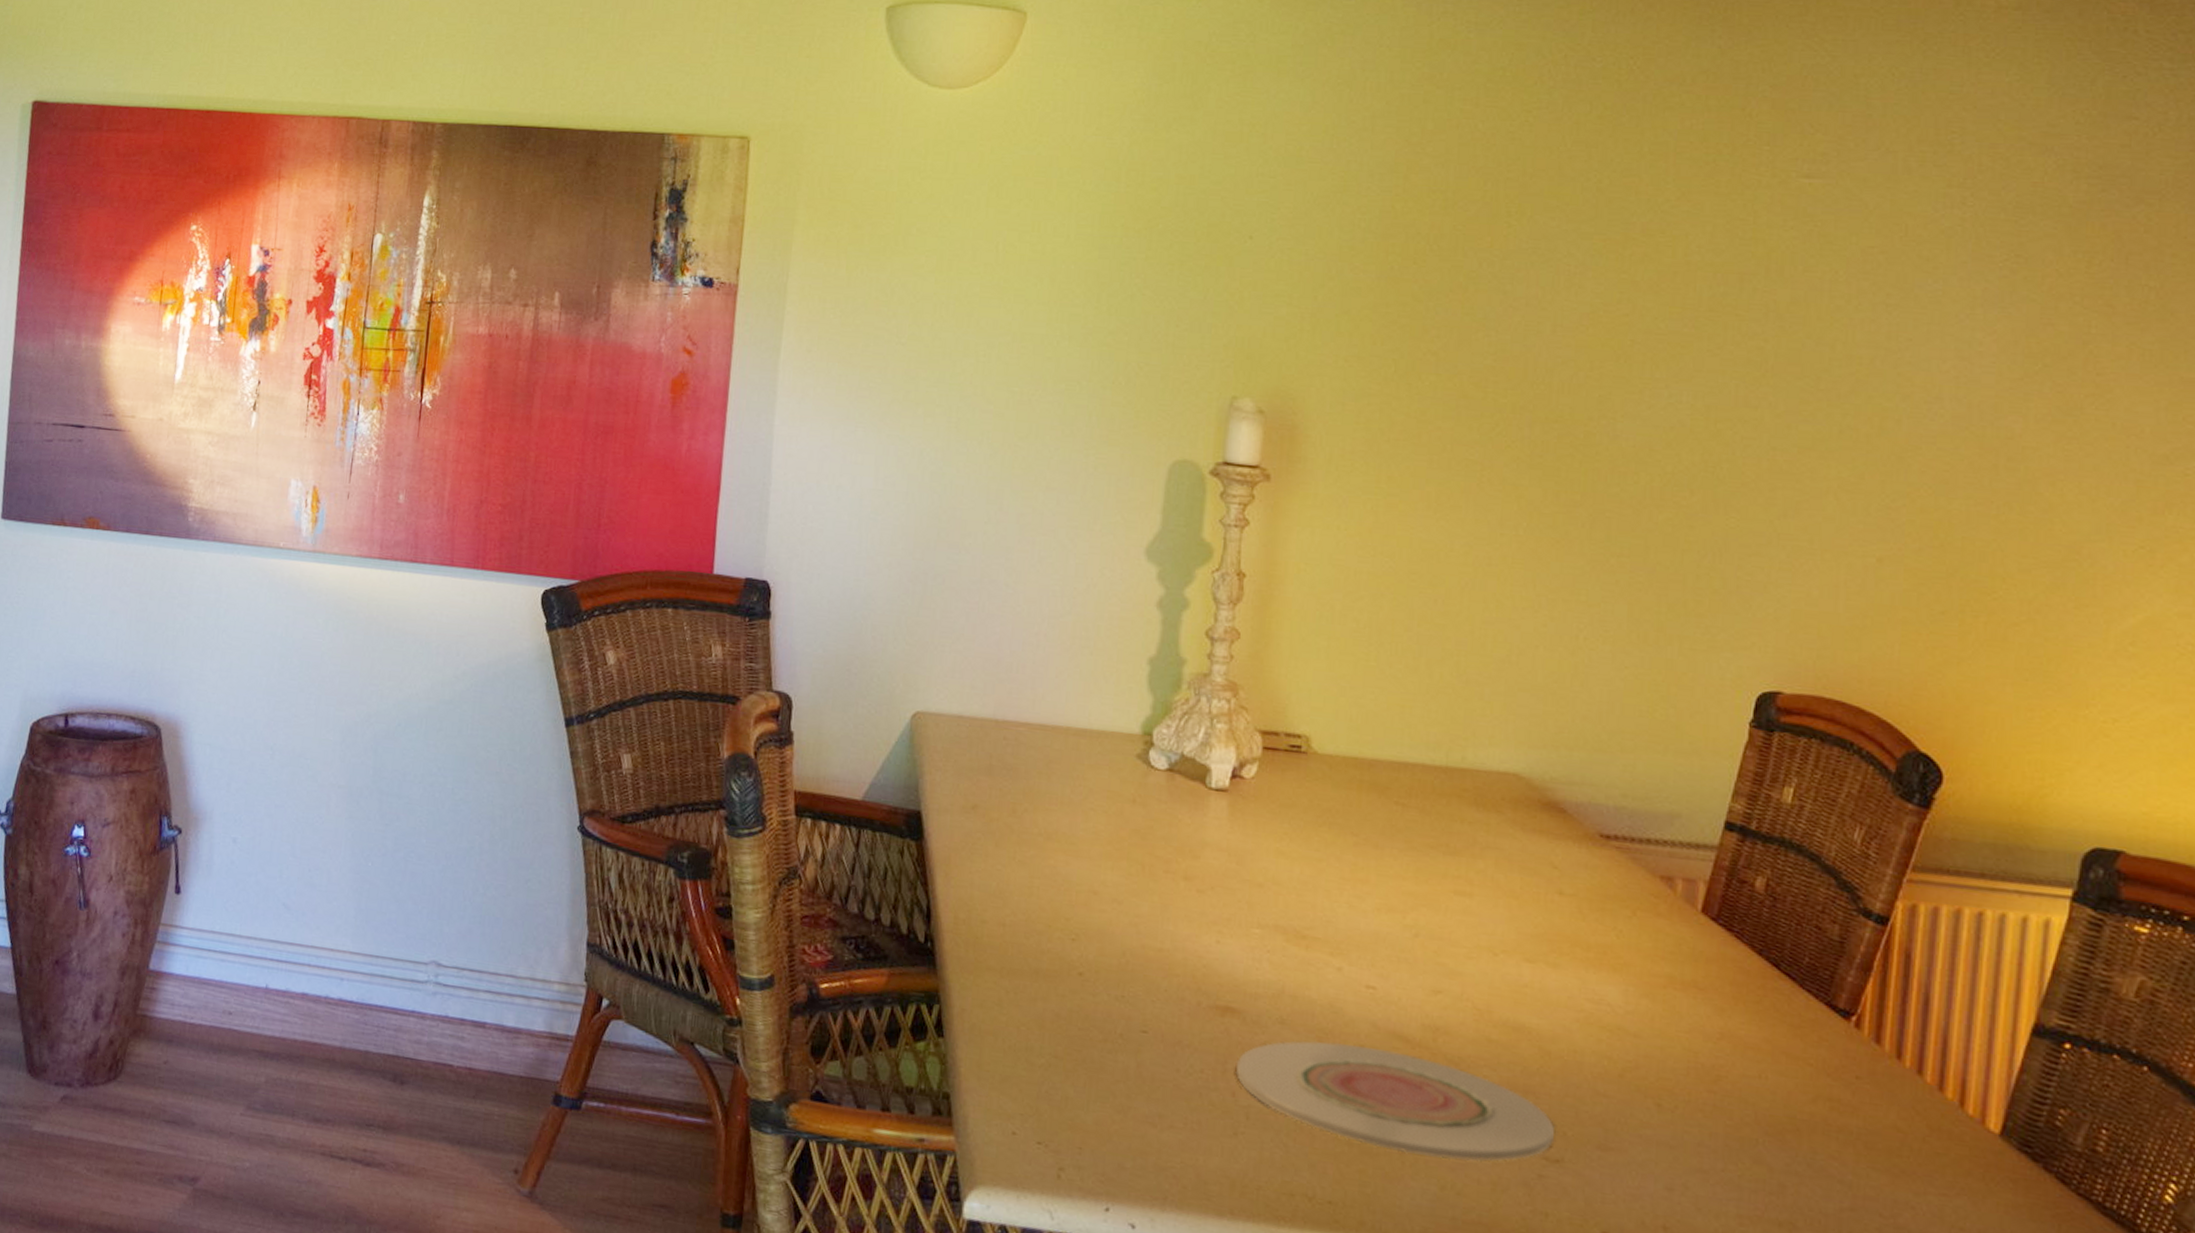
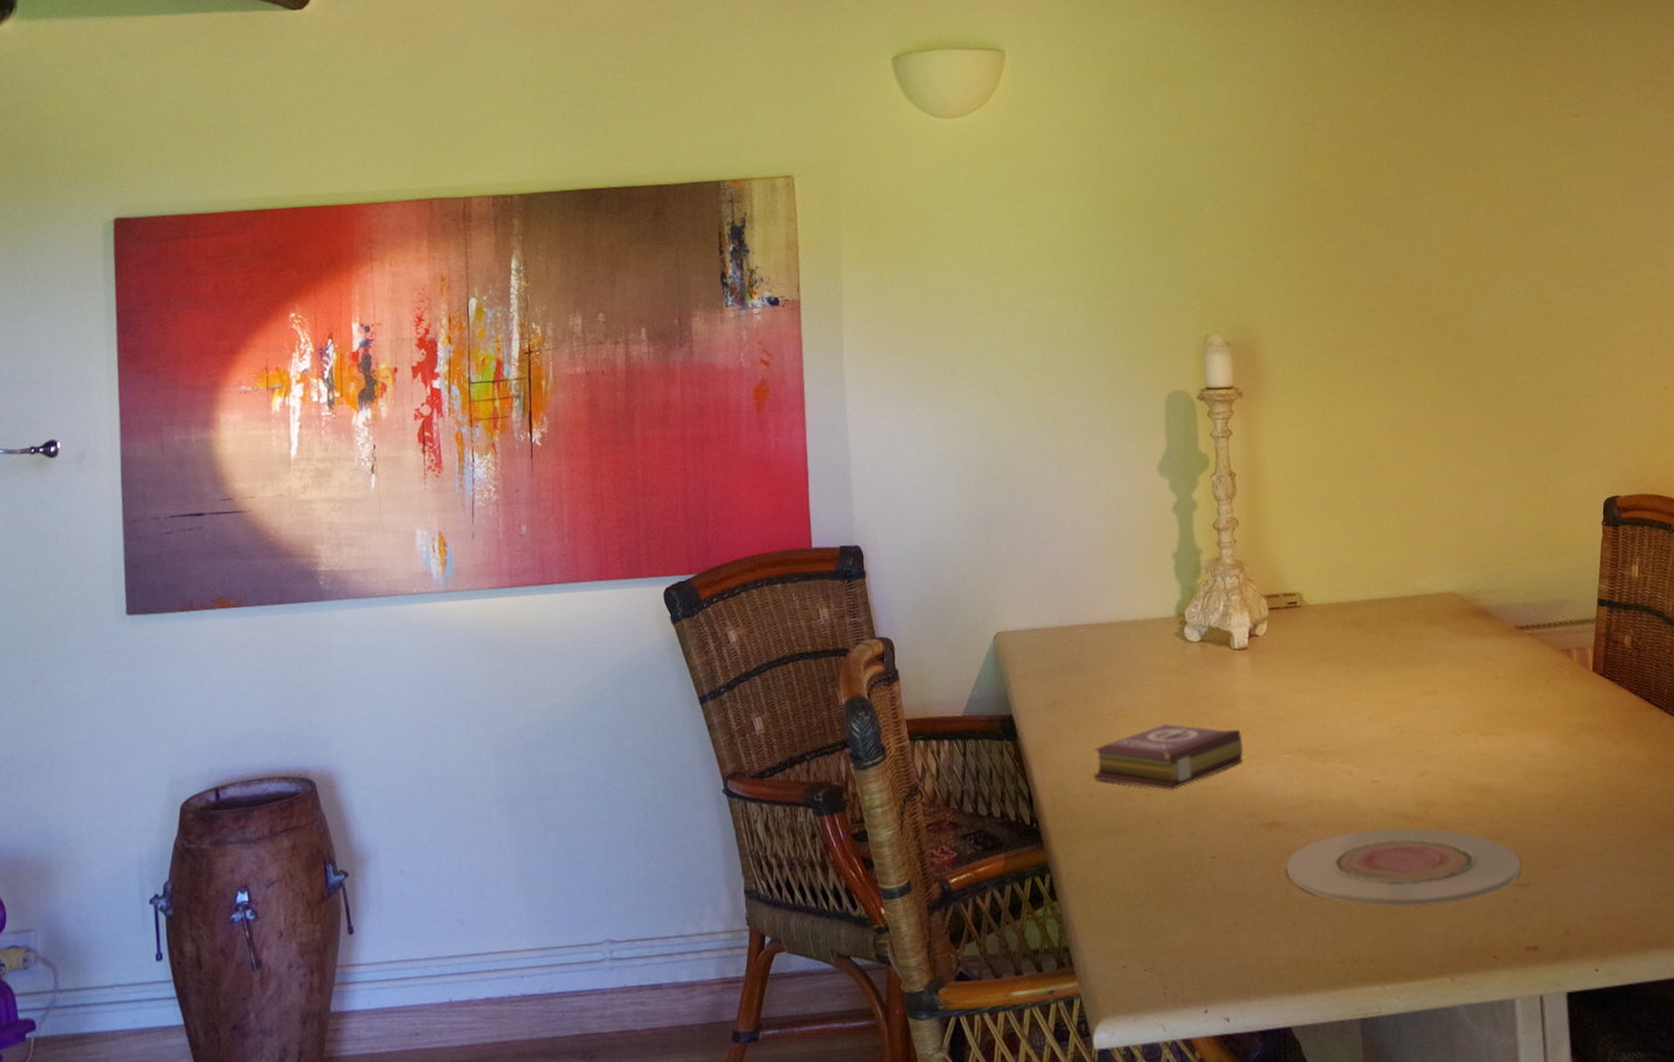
book: none [1010,860,1204,941] -> present [1092,723,1243,790]

